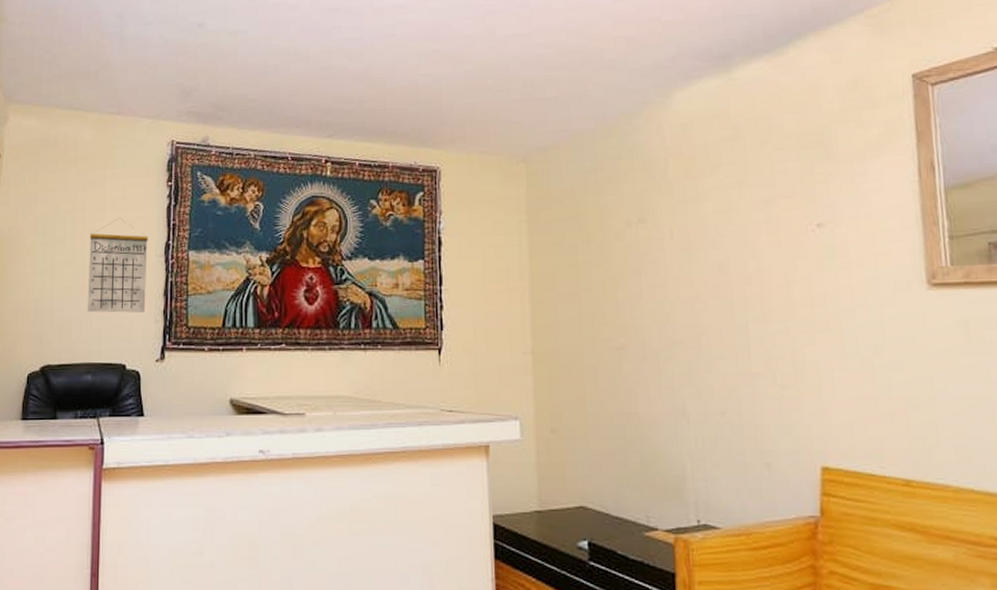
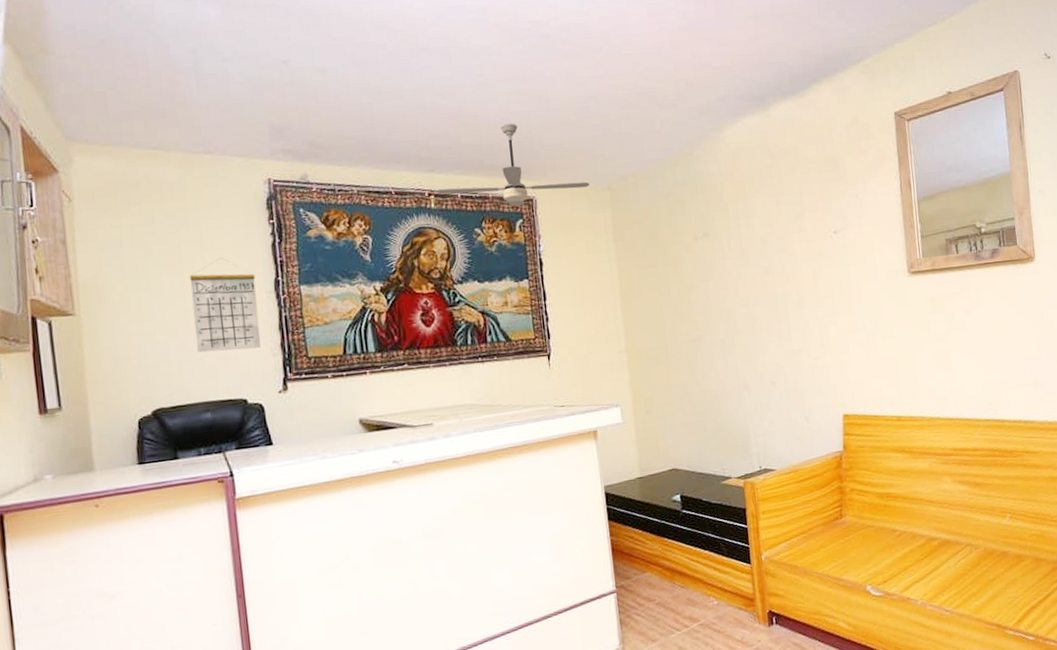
ceiling fan: none [334,86,503,178] -> present [437,123,590,207]

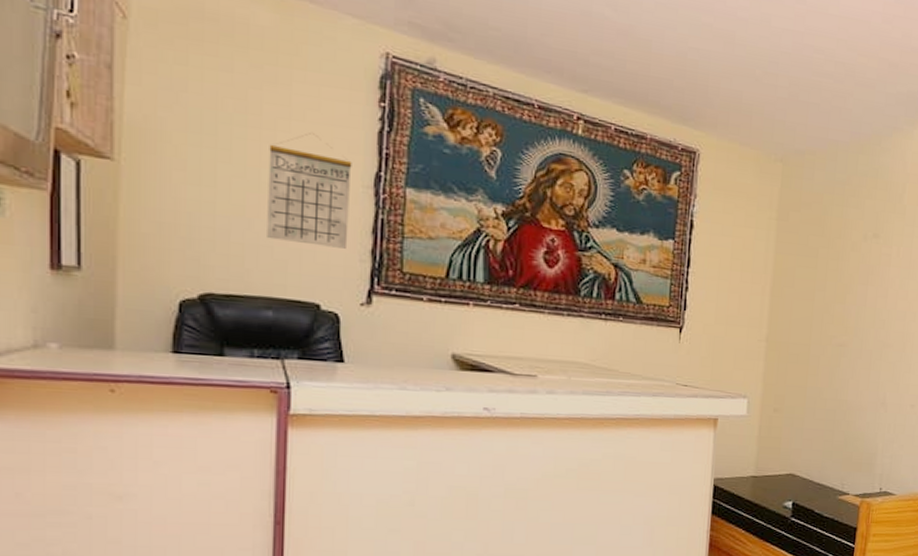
ceiling fan: present [437,123,590,207] -> none [588,58,763,157]

